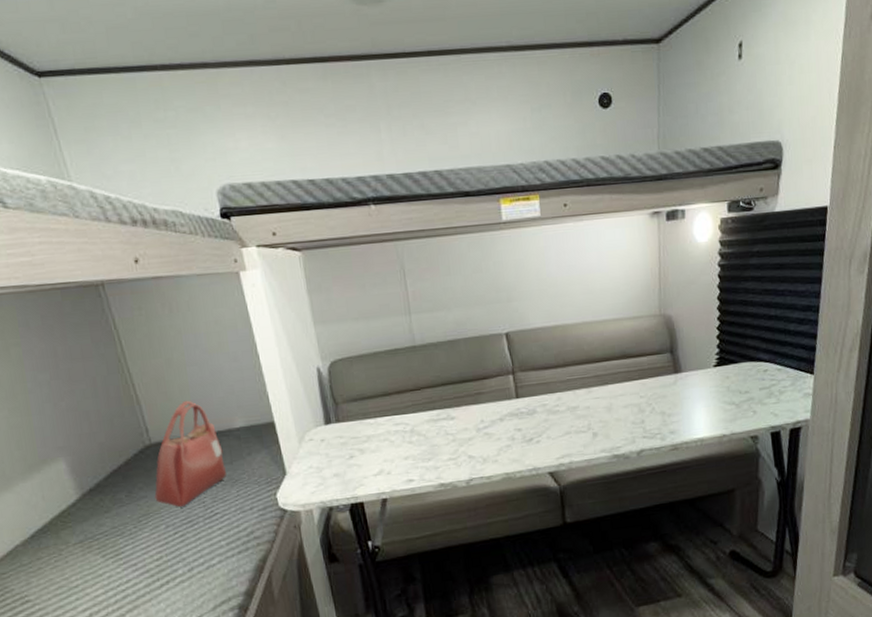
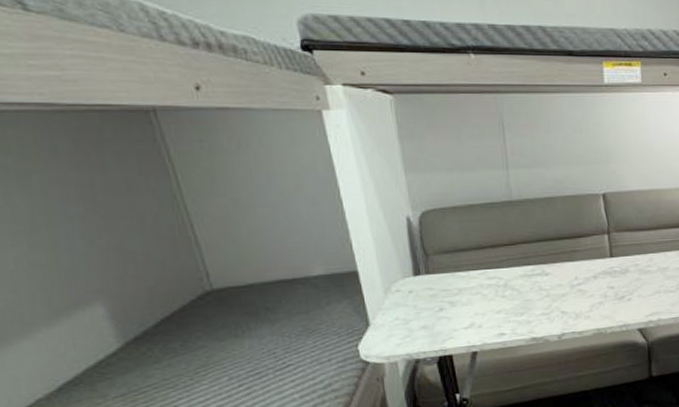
handbag: present [154,400,226,508] -> none [215,244,301,359]

